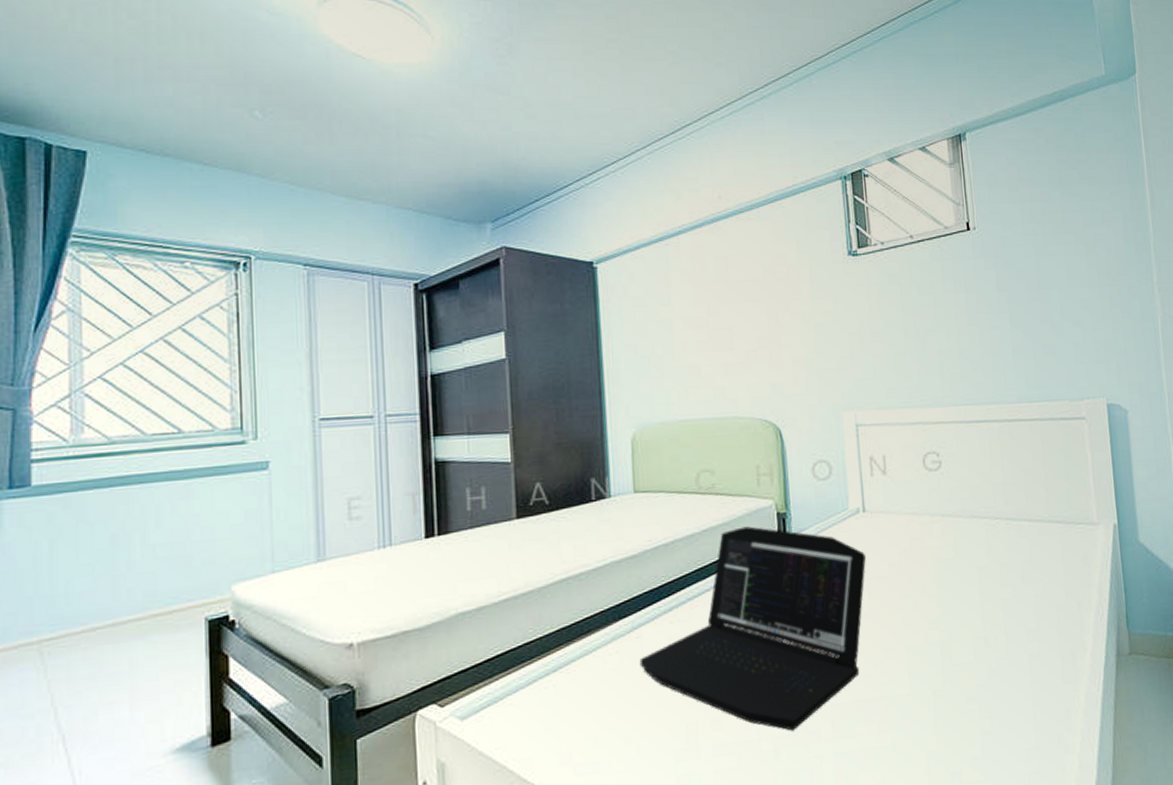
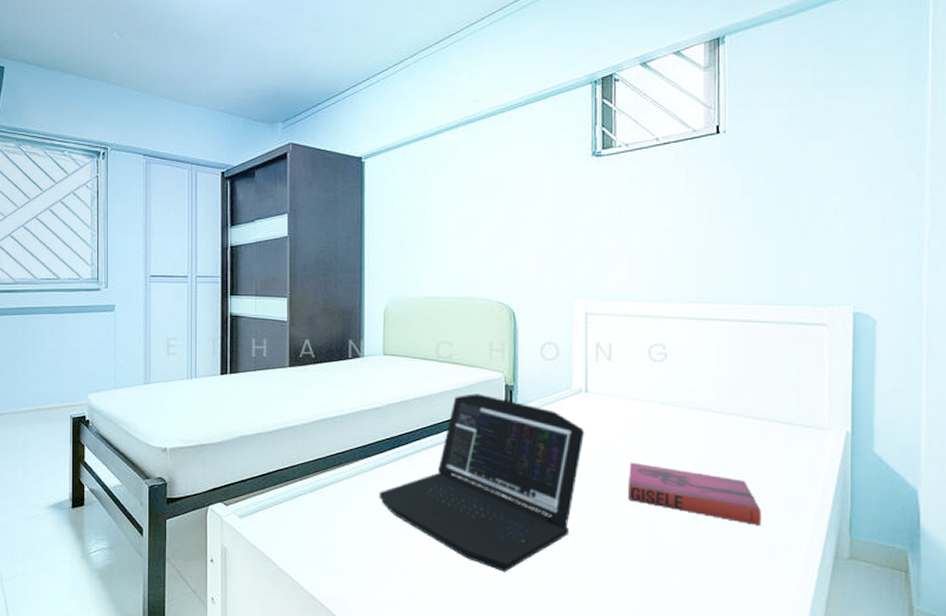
hardback book: none [915,583,1048,634] -> present [628,462,762,525]

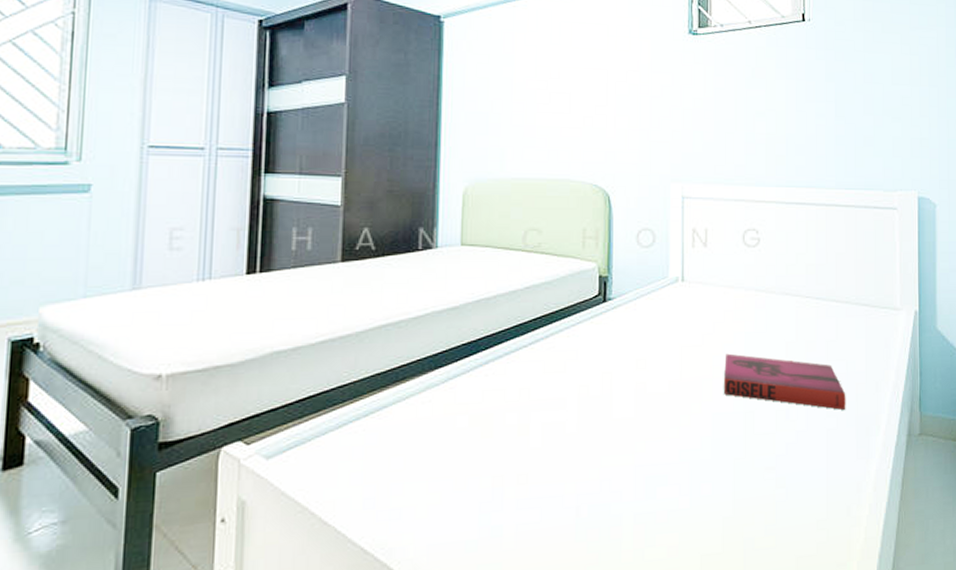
laptop: present [379,393,584,572] -> none [451,287,680,489]

